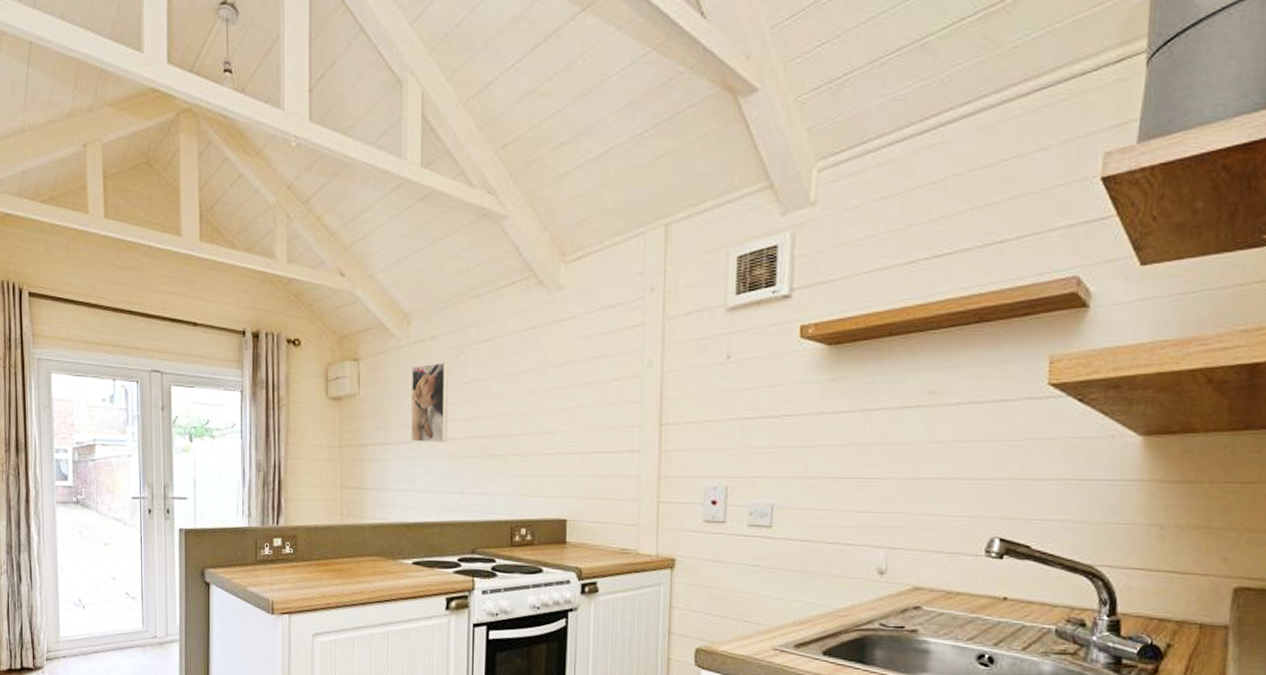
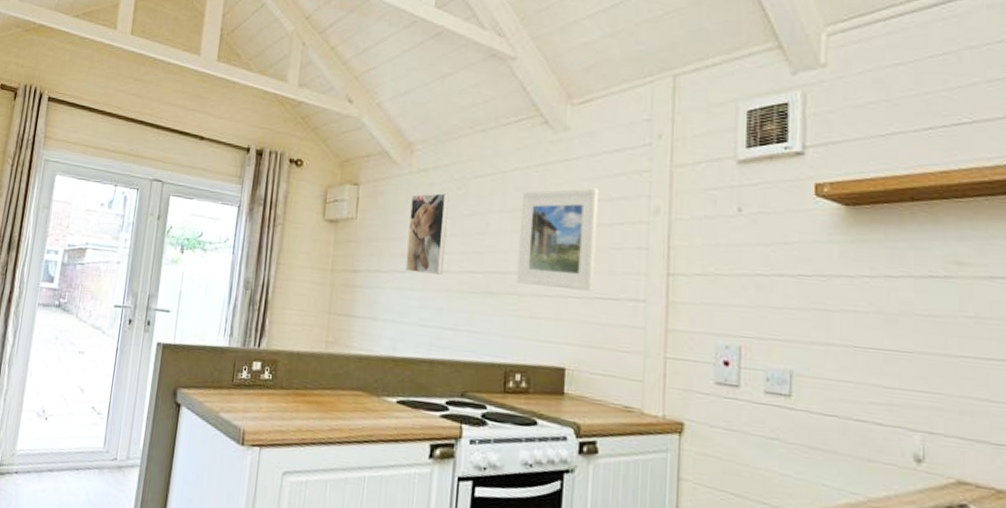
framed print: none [517,346,594,447] -> present [516,188,599,292]

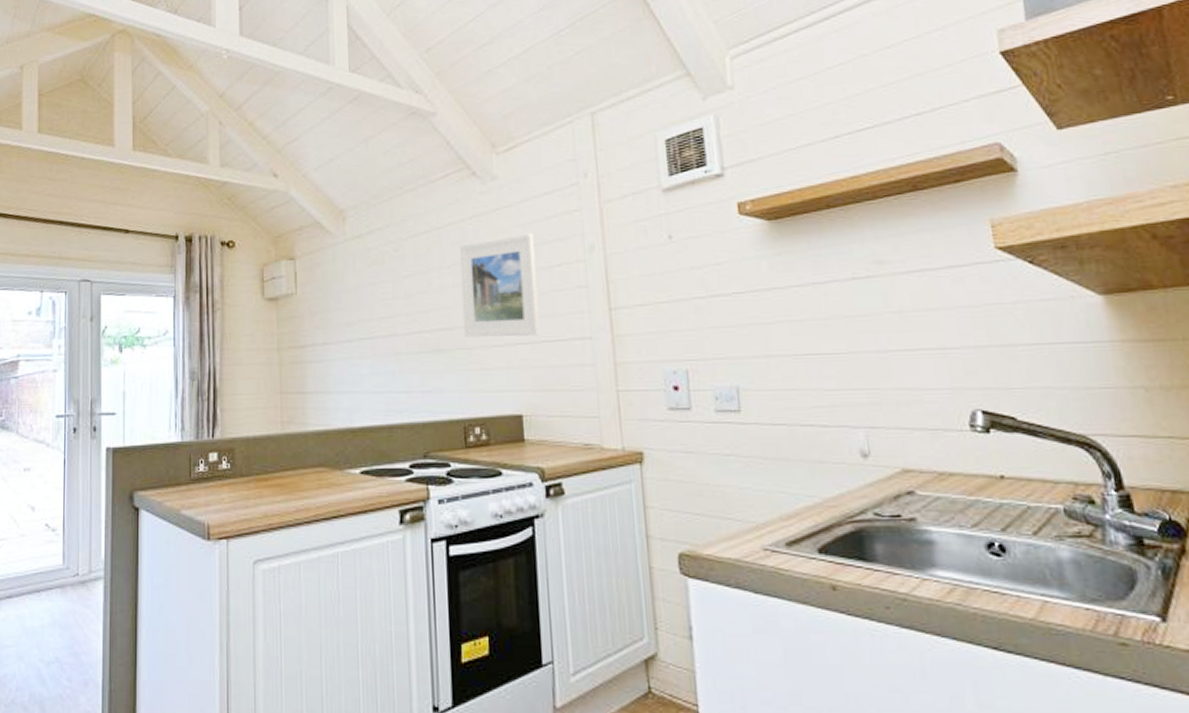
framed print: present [405,193,449,275] -> none [350,257,391,340]

